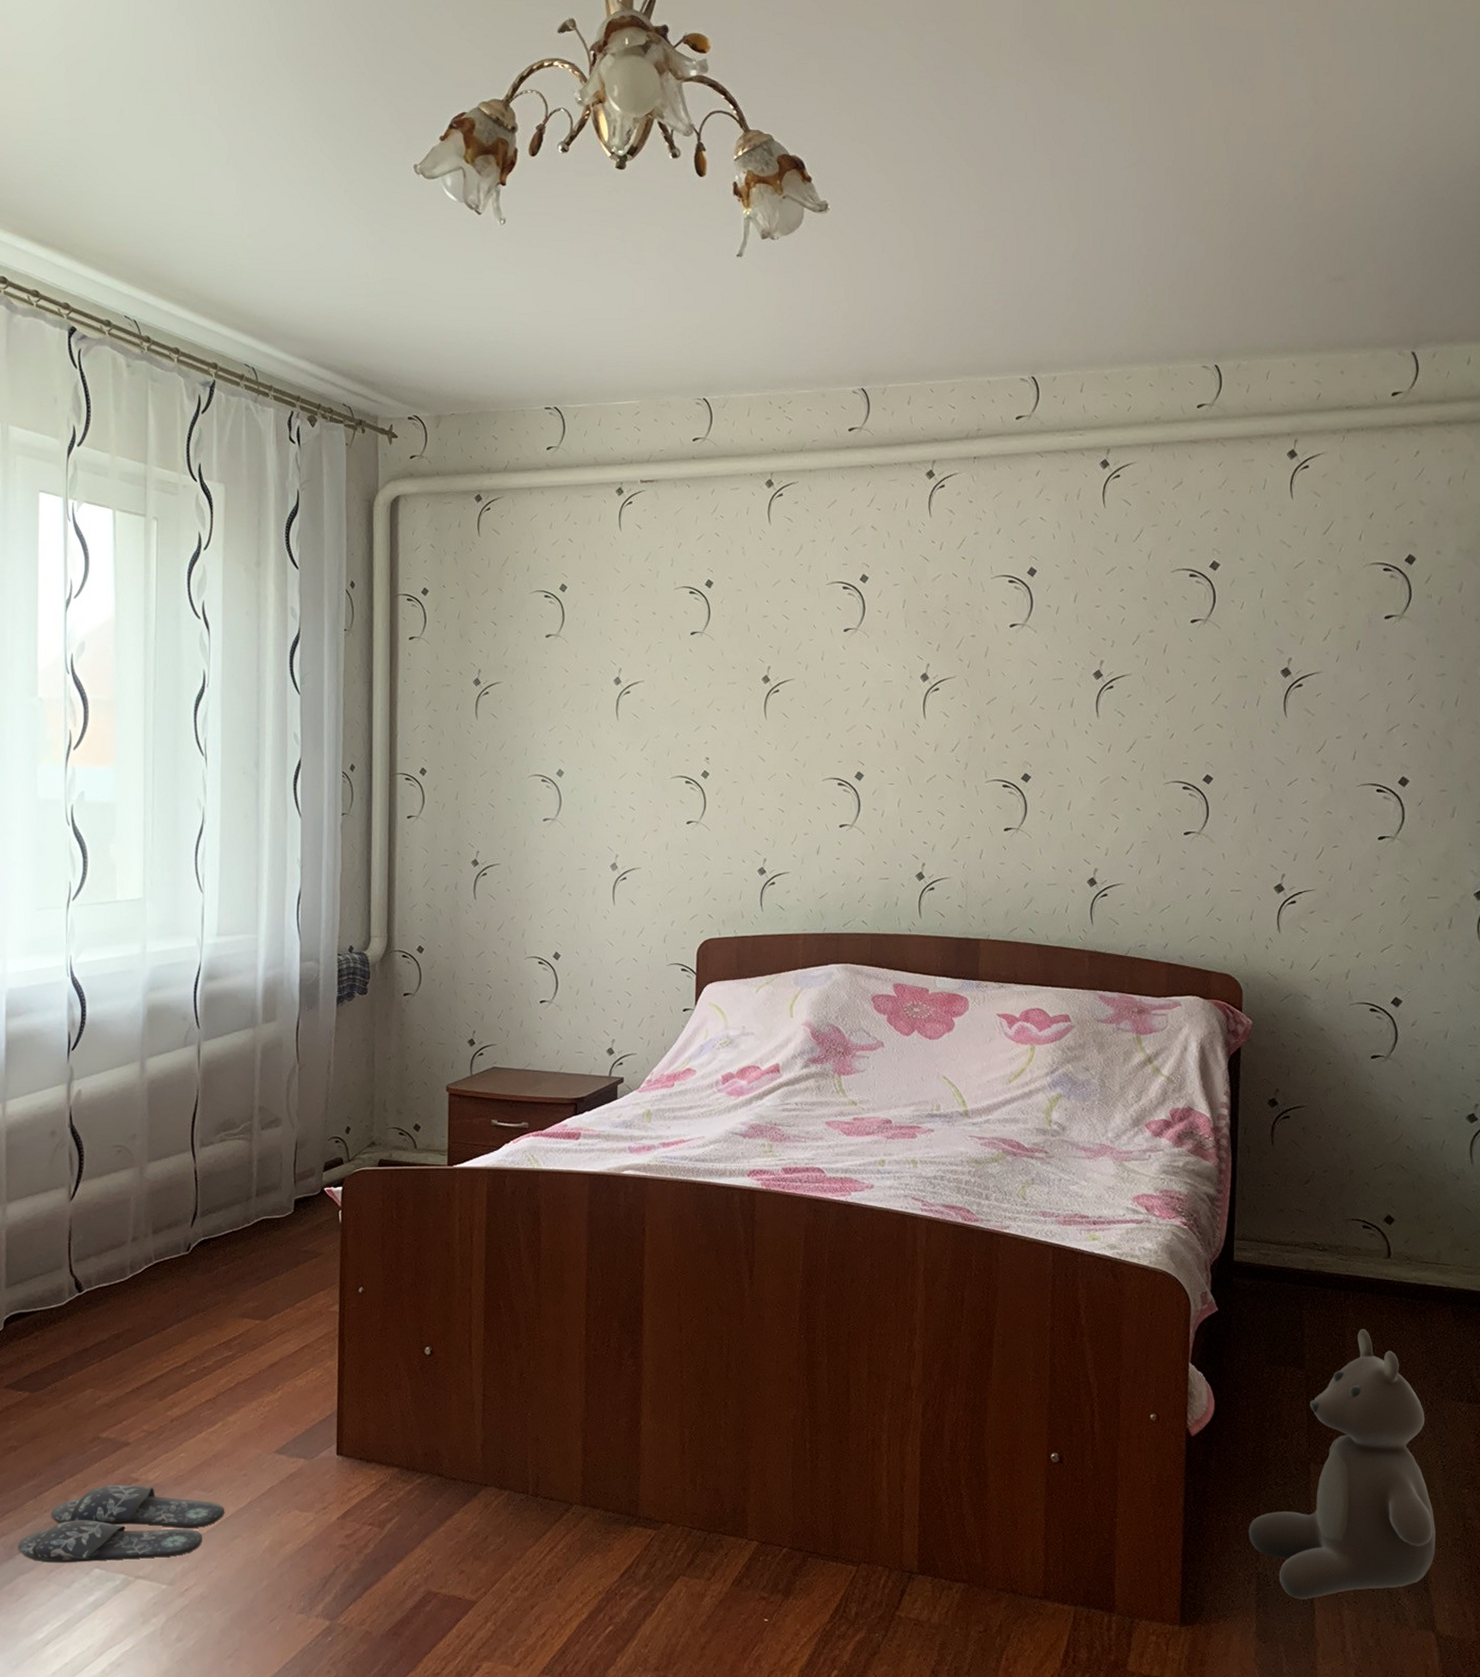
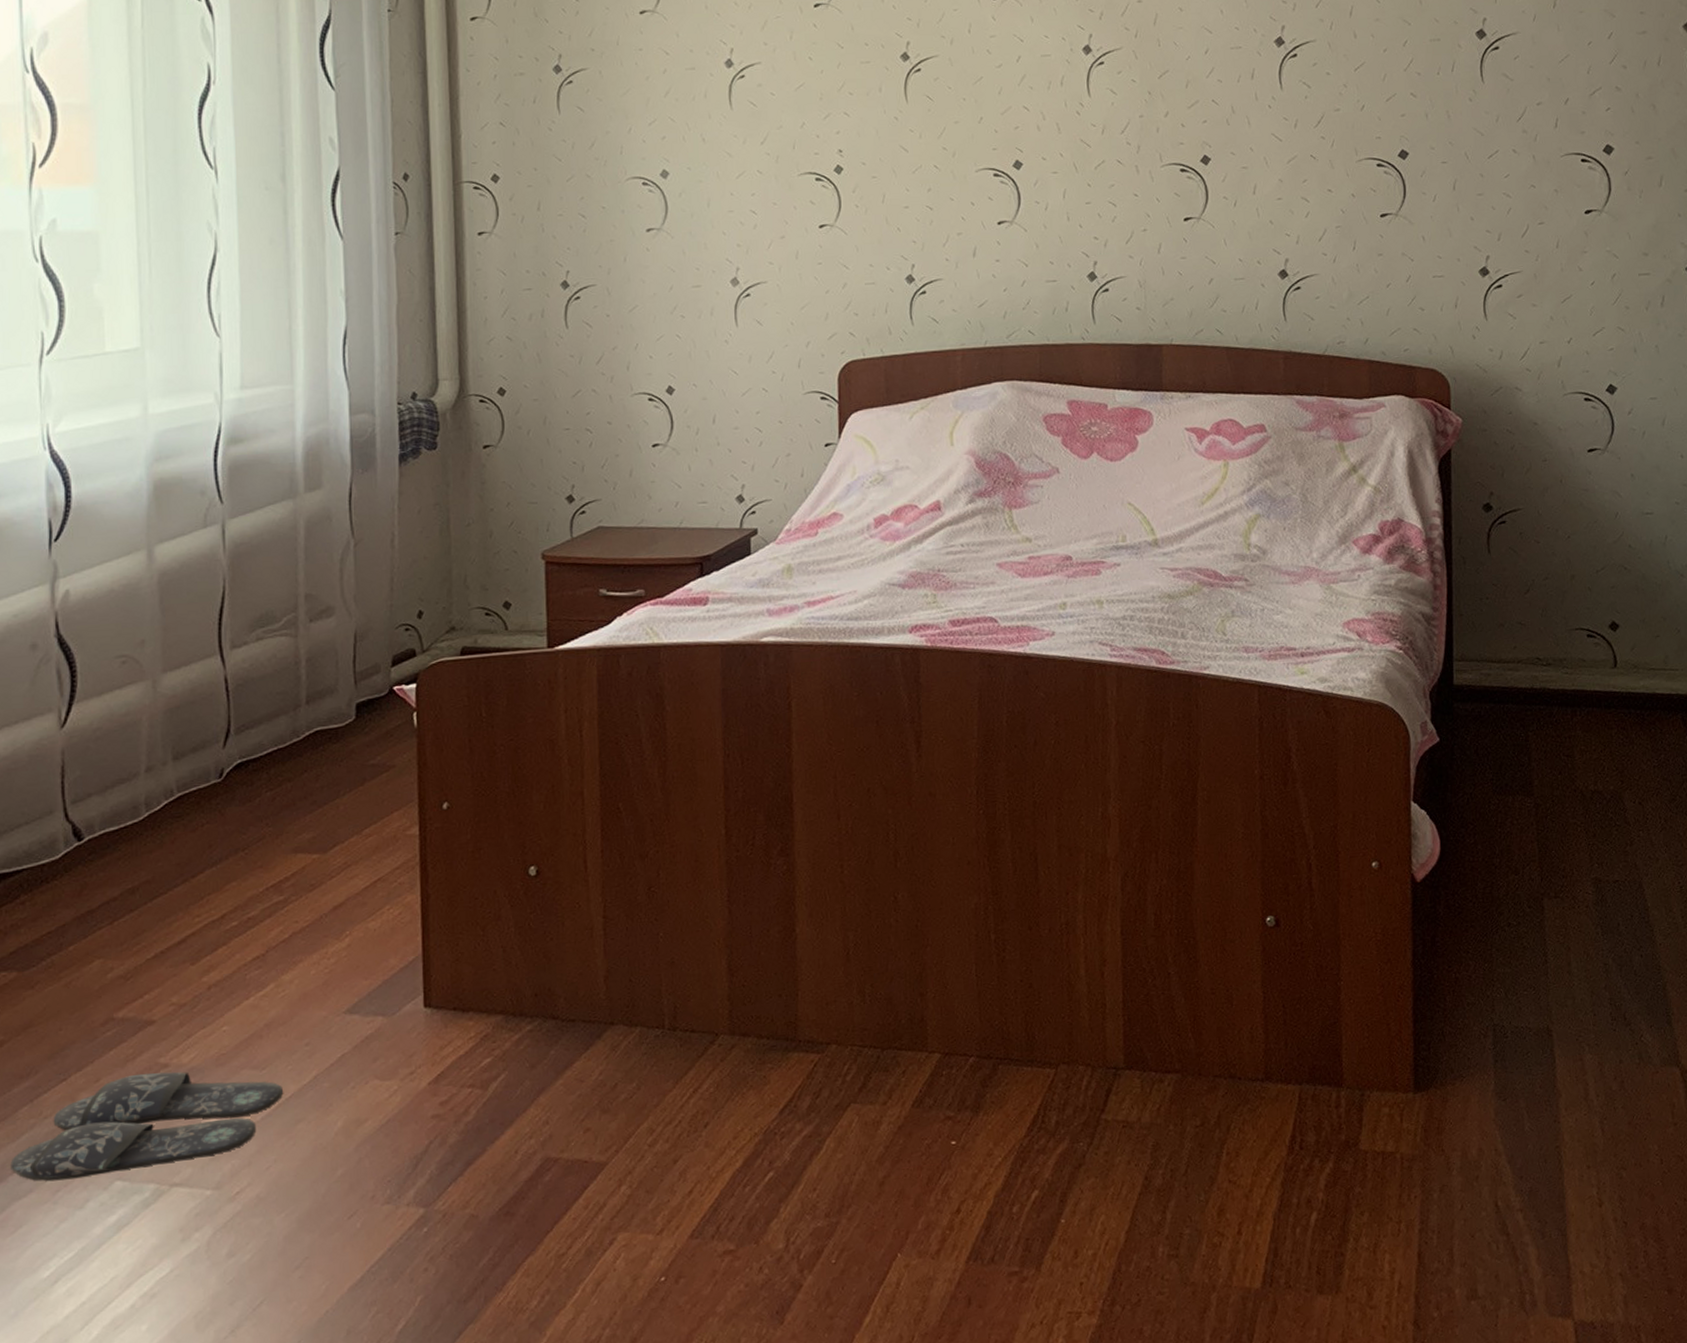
teddy bear: present [1249,1329,1435,1600] -> none [1482,747,1676,1049]

